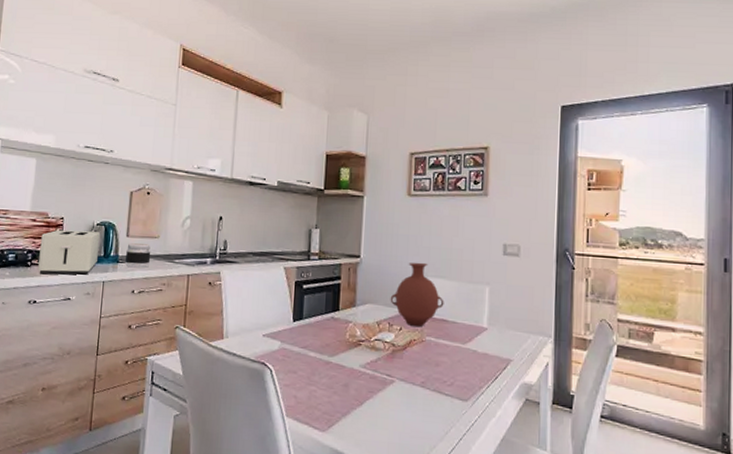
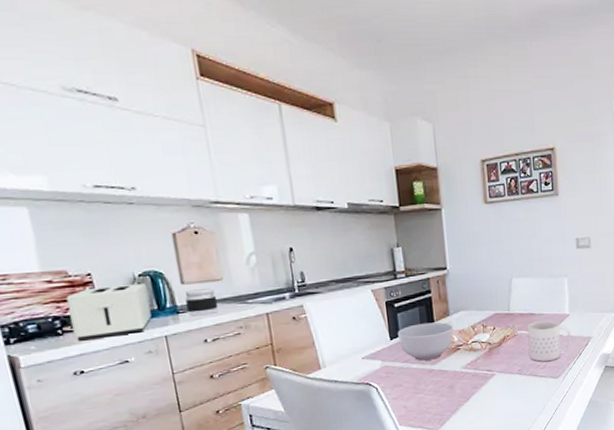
bowl: none [300,309,358,351] -> present [397,322,454,361]
vase: present [390,262,444,326] -> none [480,265,530,324]
mug: none [435,330,487,379] -> present [527,321,571,362]

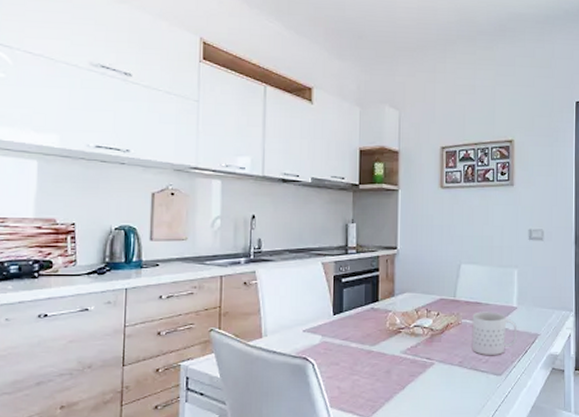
toaster: present [66,284,152,341] -> none [45,236,120,285]
jar: present [185,288,218,317] -> none [150,247,179,272]
bowl: present [397,322,454,361] -> none [341,301,397,340]

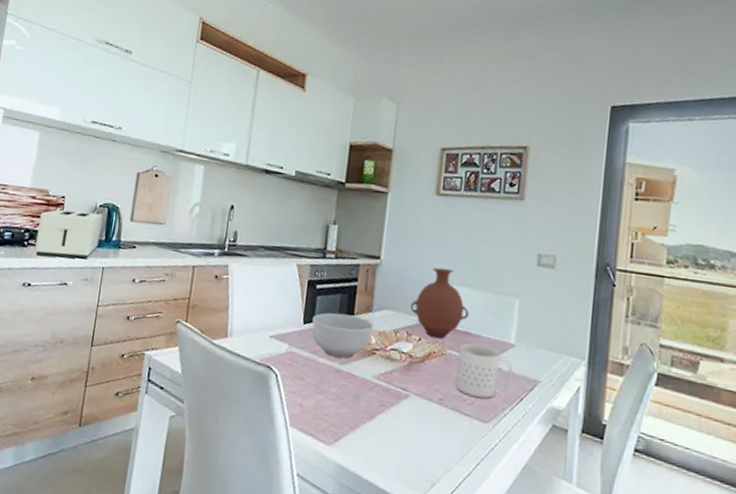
toaster: none [45,236,120,285] -> present [34,209,103,259]
bowl: none [341,301,397,340] -> present [312,312,374,359]
vase: none [427,250,478,310] -> present [410,267,469,338]

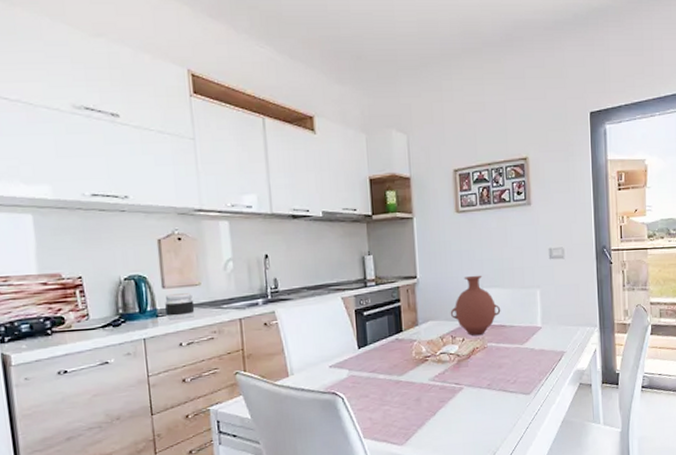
toaster: present [34,209,103,259] -> none [57,287,133,342]
jar: none [127,228,156,256] -> present [165,293,195,320]
bowl: present [312,312,374,359] -> none [365,331,422,371]
mug: present [455,343,513,399] -> none [497,333,543,377]

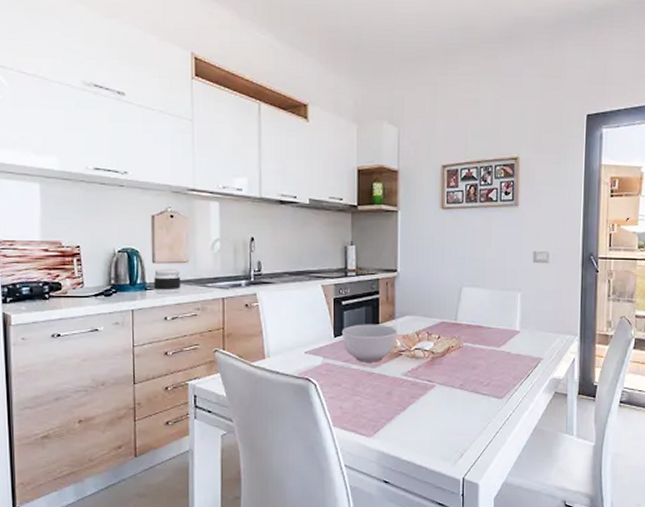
bowl: none [365,331,422,371] -> present [341,324,398,362]
vase: present [450,275,501,335] -> none [428,273,479,334]

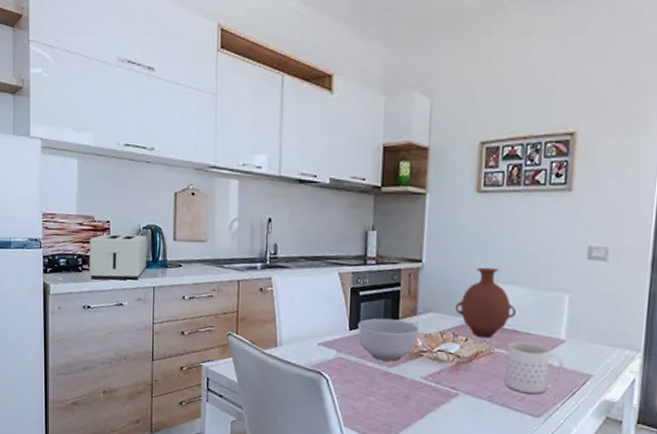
toaster: none [55,259,124,307] -> present [87,233,148,280]
jar: present [154,269,181,294] -> none [174,247,200,274]
vase: none [428,273,479,334] -> present [455,267,517,337]
mug: none [473,335,519,379] -> present [505,341,564,394]

